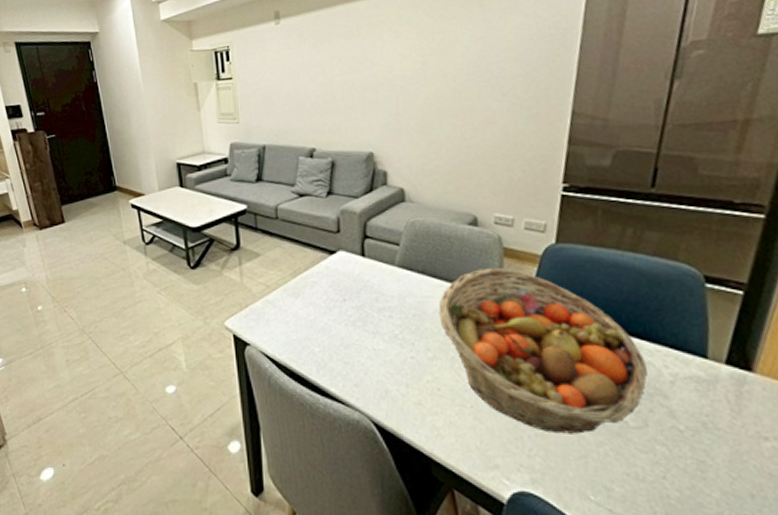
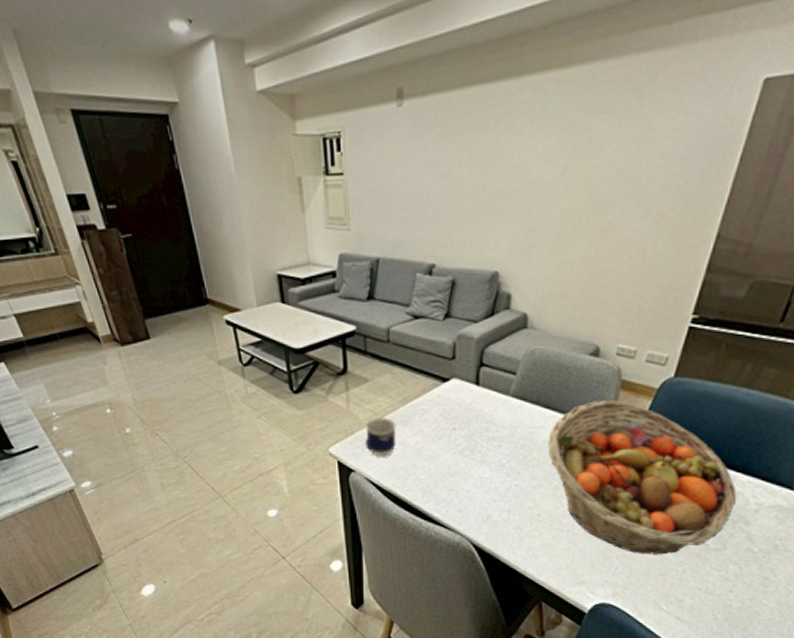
cup: none [259,290,289,330] -> present [366,418,396,457]

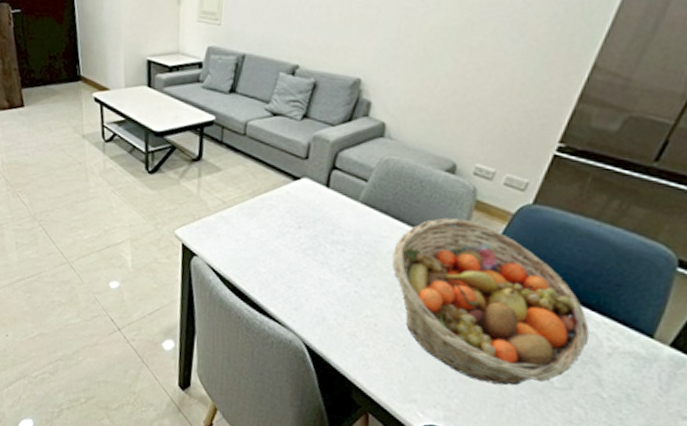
cup: present [366,418,396,457] -> none [211,206,243,246]

